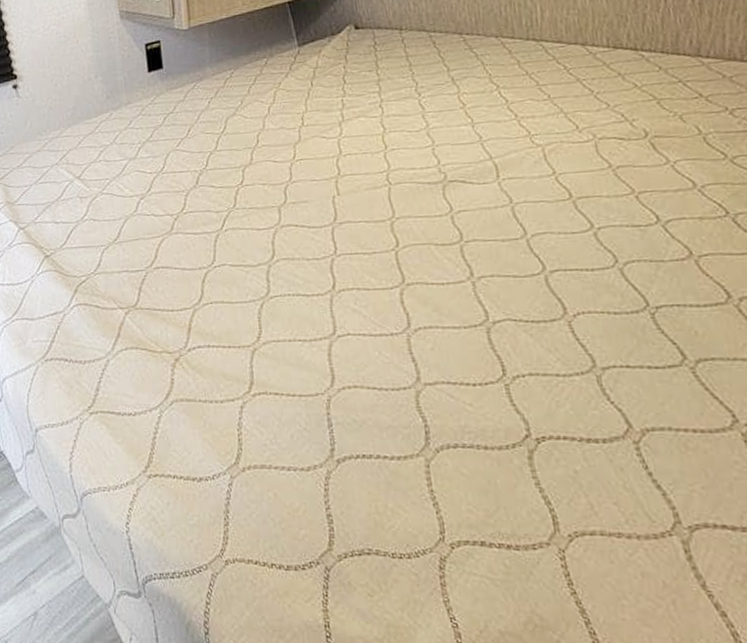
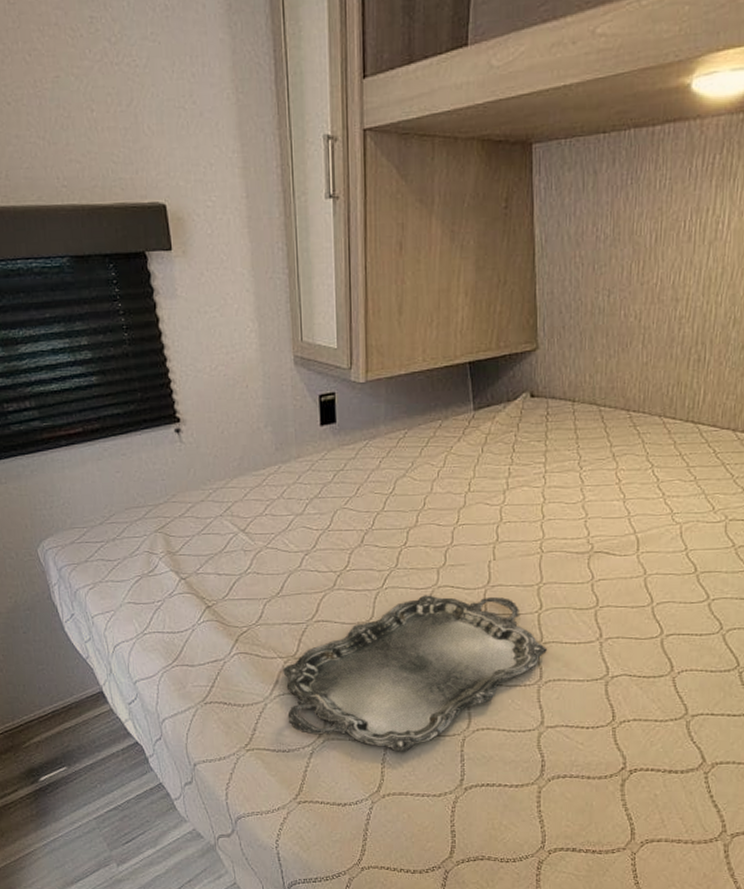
serving tray: none [124,235,411,417] -> present [283,595,547,753]

